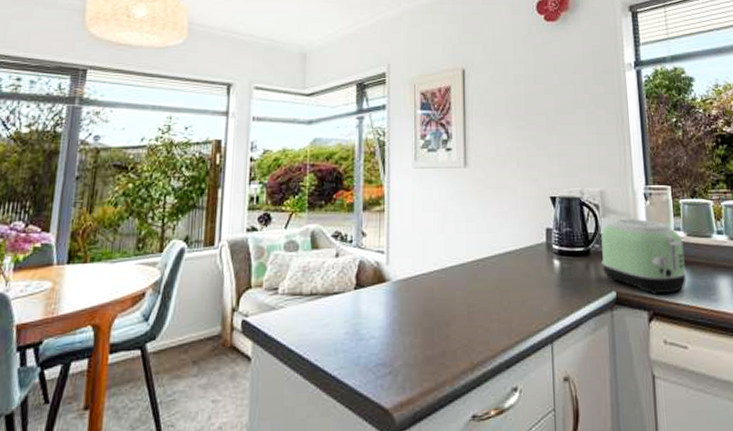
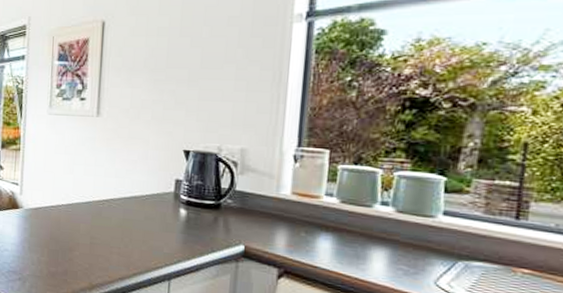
toaster: present [600,218,687,295] -> none [232,177,334,256]

